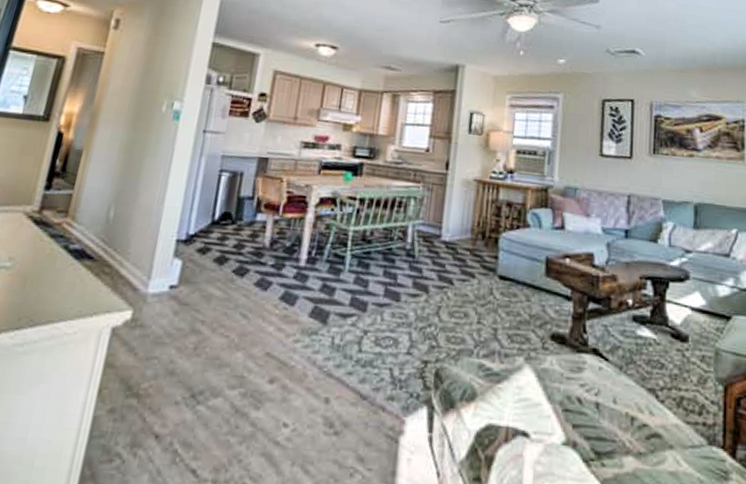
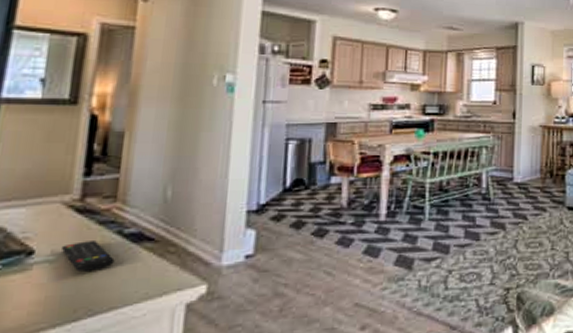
remote control: none [16,252,58,282] -> present [60,241,115,272]

